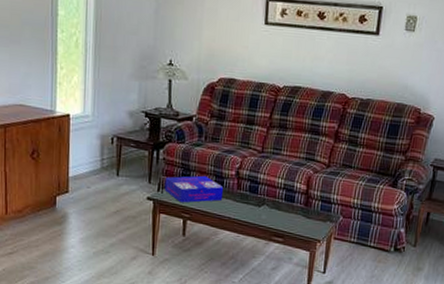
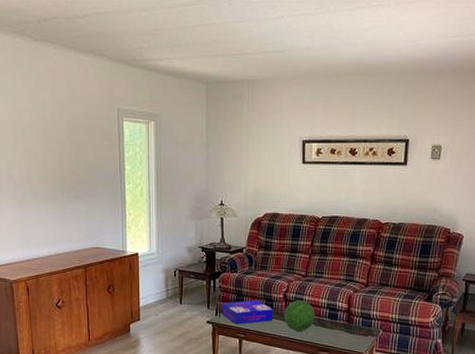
decorative ball: none [235,178,270,214] -> present [284,300,315,331]

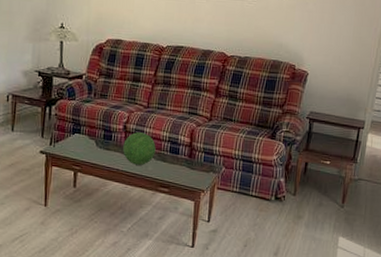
board game: present [221,299,274,325] -> none [56,130,112,156]

